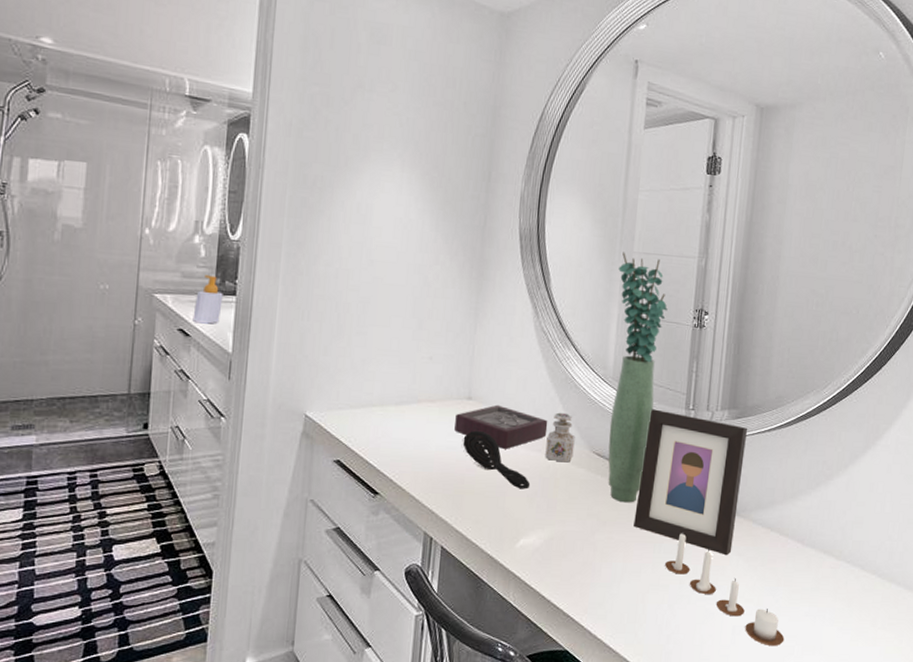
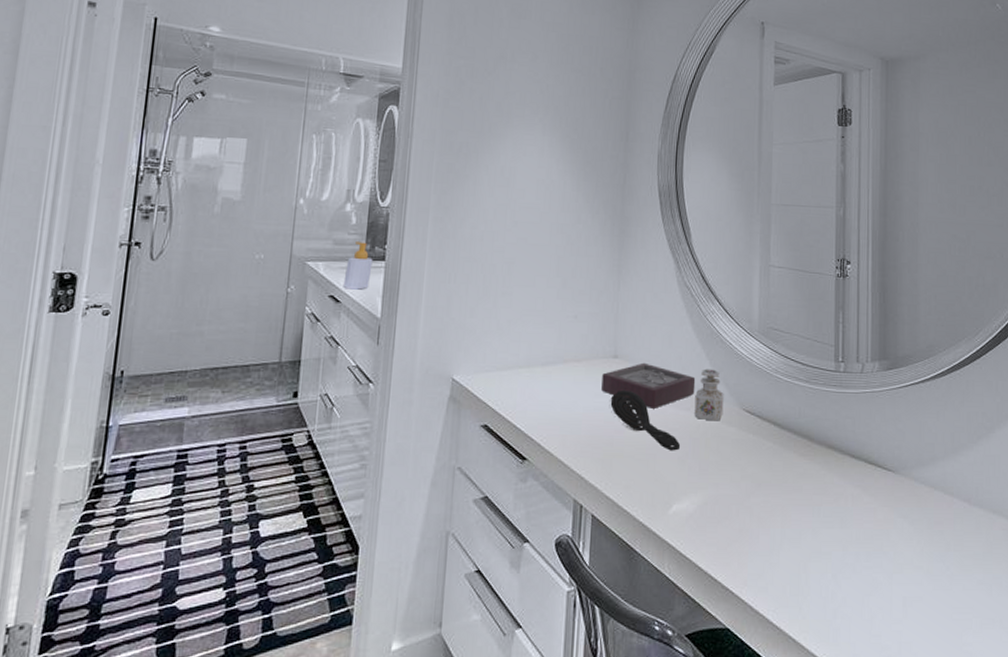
vase: present [608,252,668,503] -> none [758,204,809,463]
picture frame: present [633,409,747,556] -> none [790,362,900,518]
candle: present [665,530,785,647] -> none [826,491,960,620]

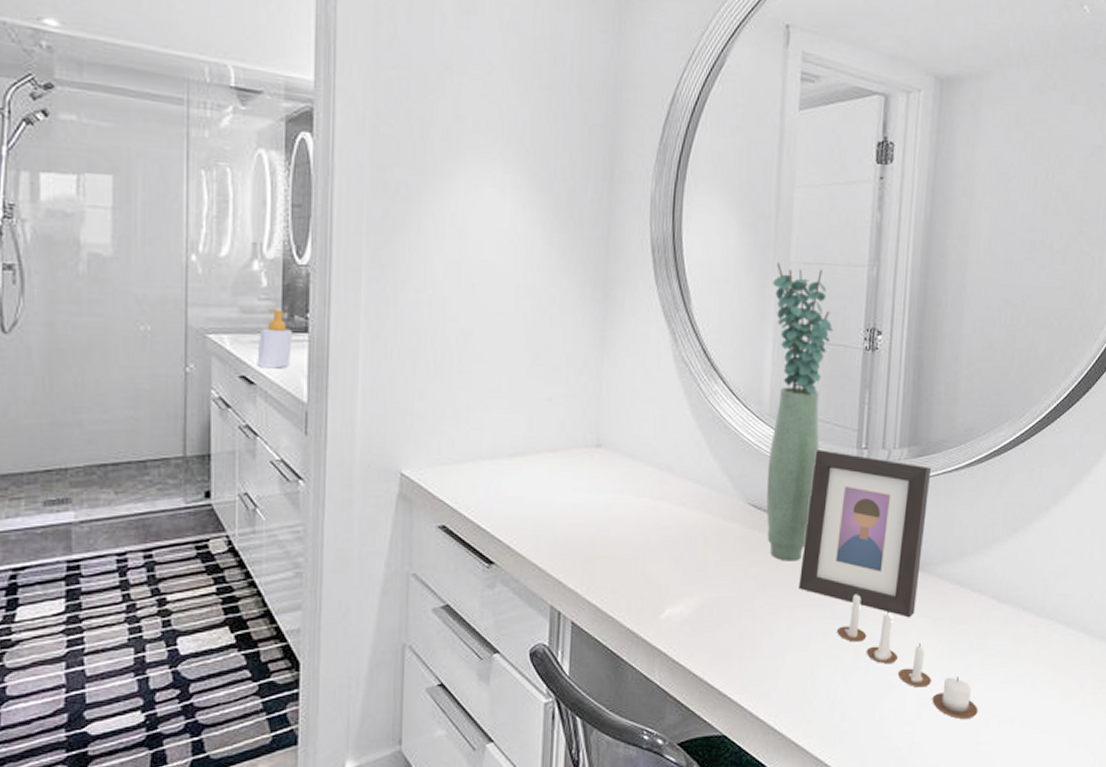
jewelry box: present [601,362,696,409] -> none [582,452,694,504]
hairbrush: present [609,389,681,451] -> none [590,483,675,551]
perfume bottle: present [694,369,724,421] -> none [691,458,727,517]
vase: none [758,204,809,463] -> present [766,262,833,561]
picture frame: none [790,362,900,518] -> present [799,449,931,618]
candle: none [826,491,960,620] -> present [837,591,978,720]

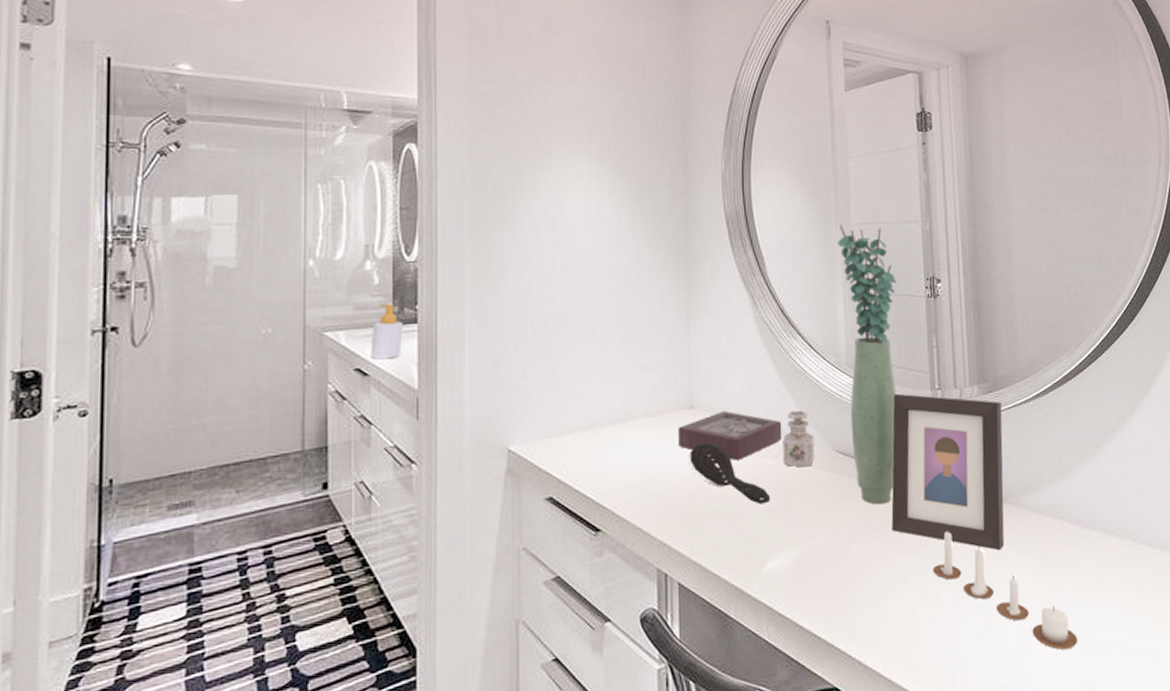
jewelry box: none [582,452,694,504] -> present [678,410,782,460]
hairbrush: none [590,483,675,551] -> present [688,442,771,505]
perfume bottle: none [691,458,727,517] -> present [783,410,815,467]

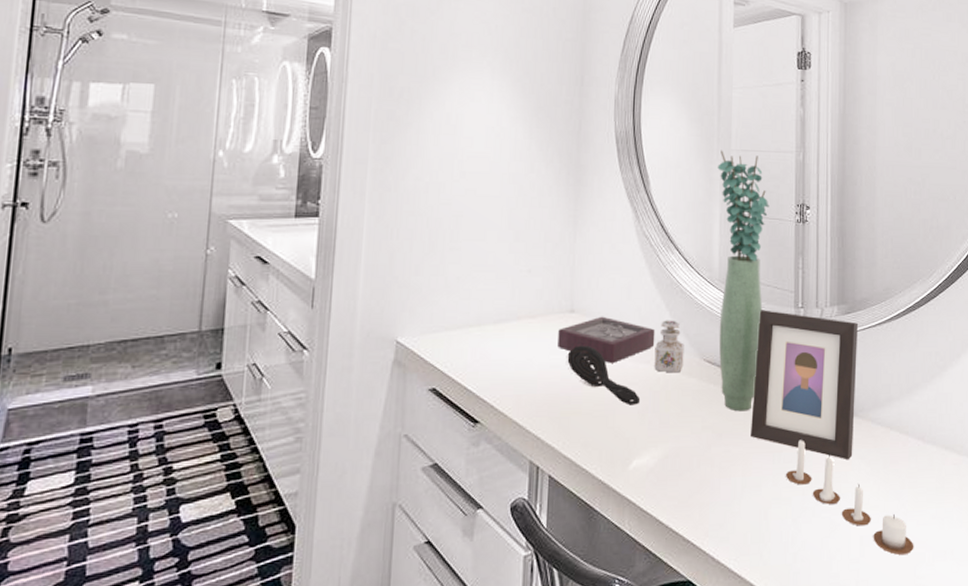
soap bottle: present [370,304,403,360] -> none [271,197,305,249]

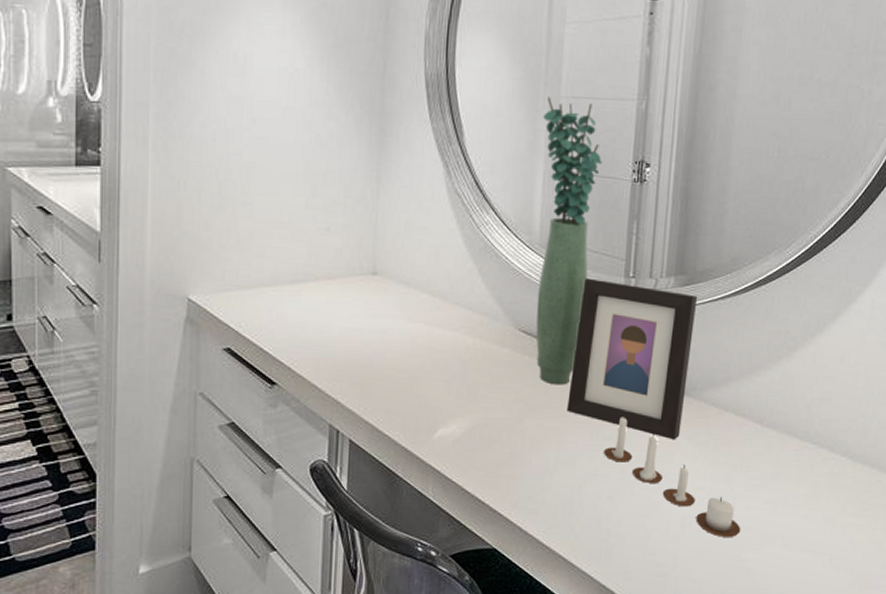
jewelry box: present [558,316,656,363] -> none [359,279,466,329]
hairbrush: present [565,345,641,406] -> none [367,309,448,374]
perfume bottle: present [654,320,684,373] -> none [463,286,498,342]

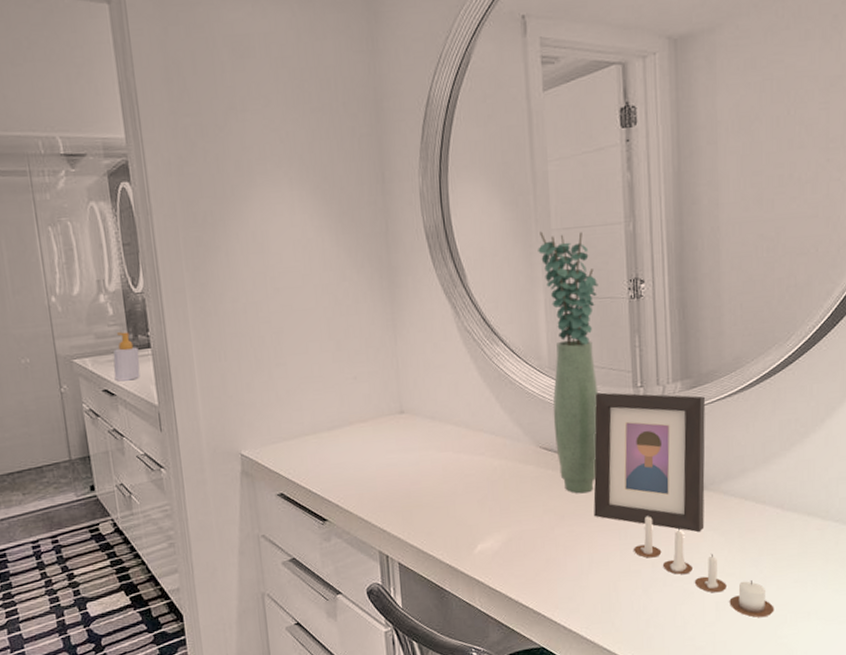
soap bottle: none [53,143,86,200] -> present [113,332,140,382]

